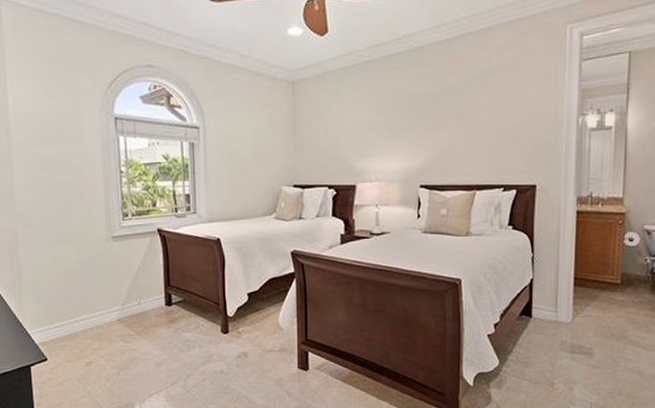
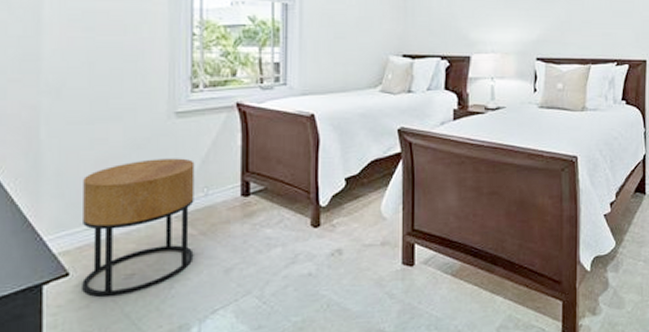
side table: none [51,274,133,379] -> present [82,158,195,298]

